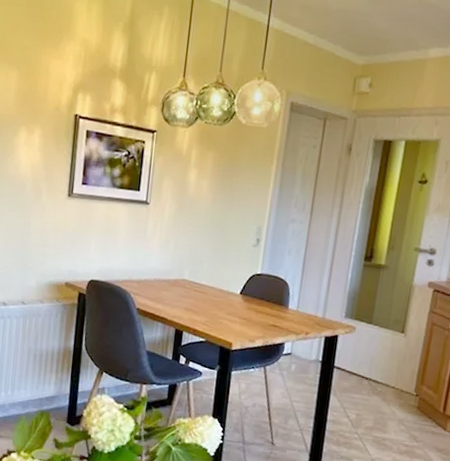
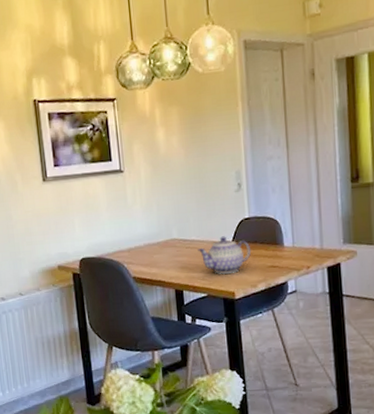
teapot: none [205,286,257,325] -> present [197,236,252,275]

